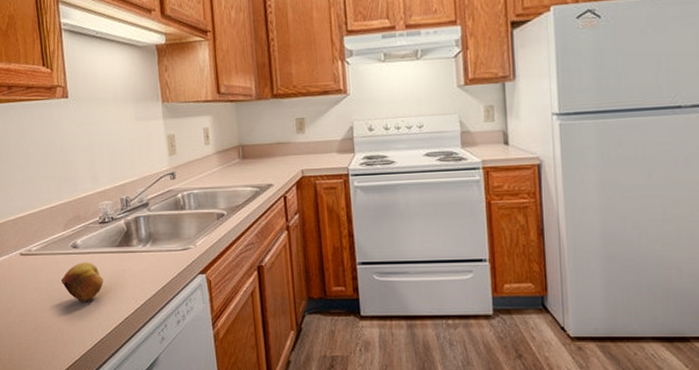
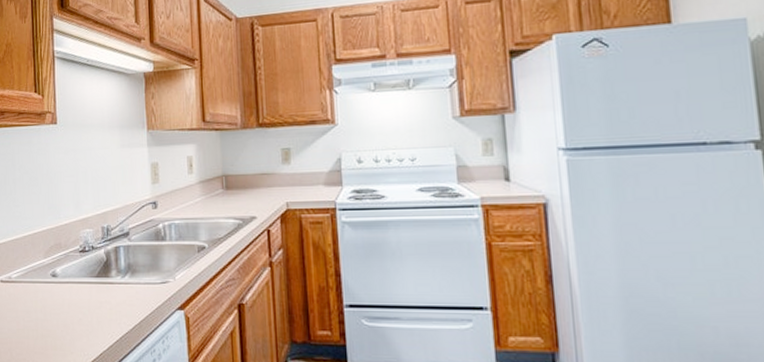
fruit: present [60,262,104,302] -> none [38,292,80,334]

